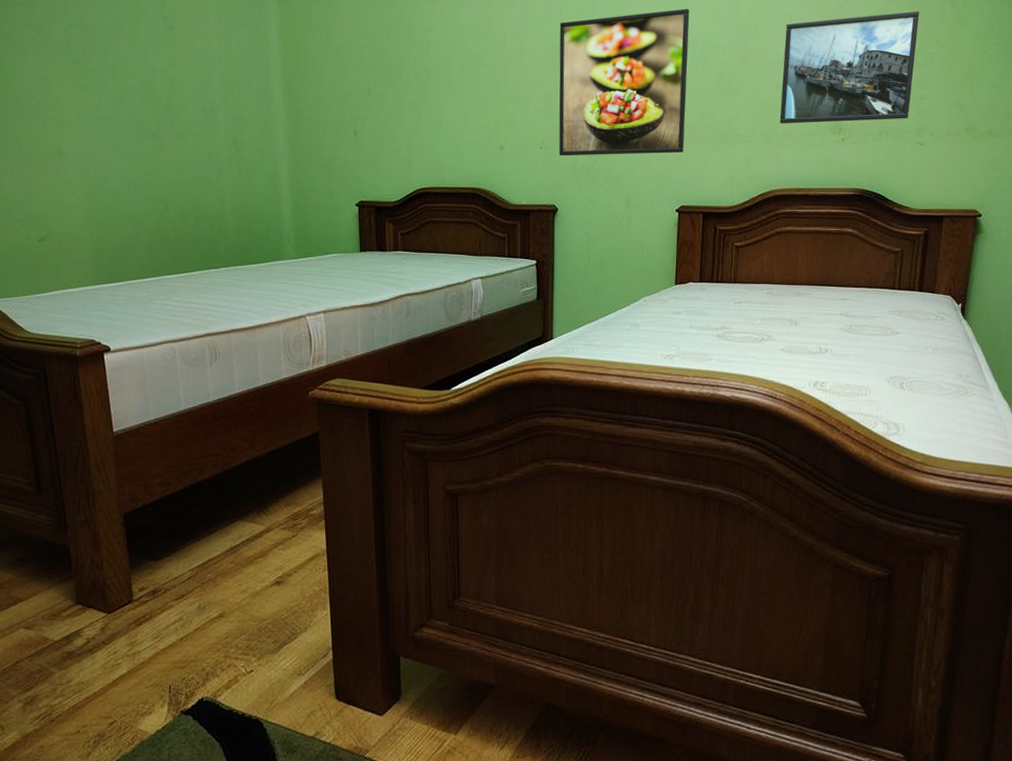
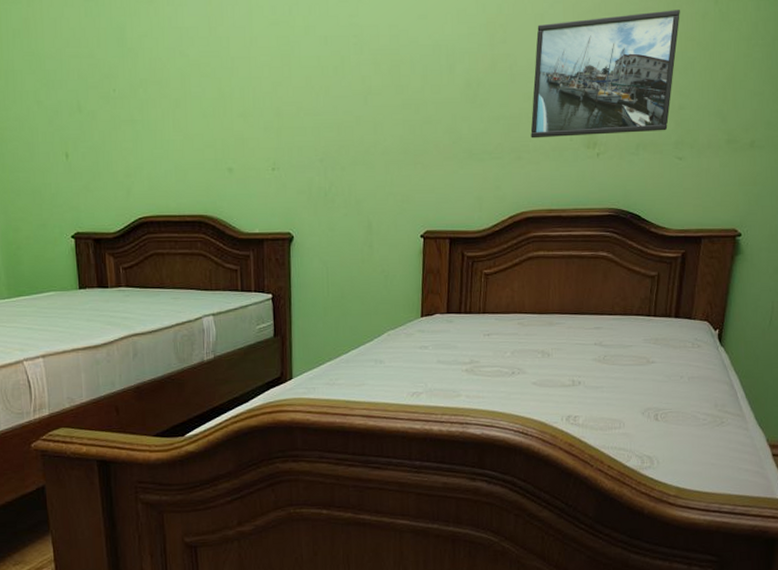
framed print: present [559,8,690,156] -> none [289,8,433,178]

